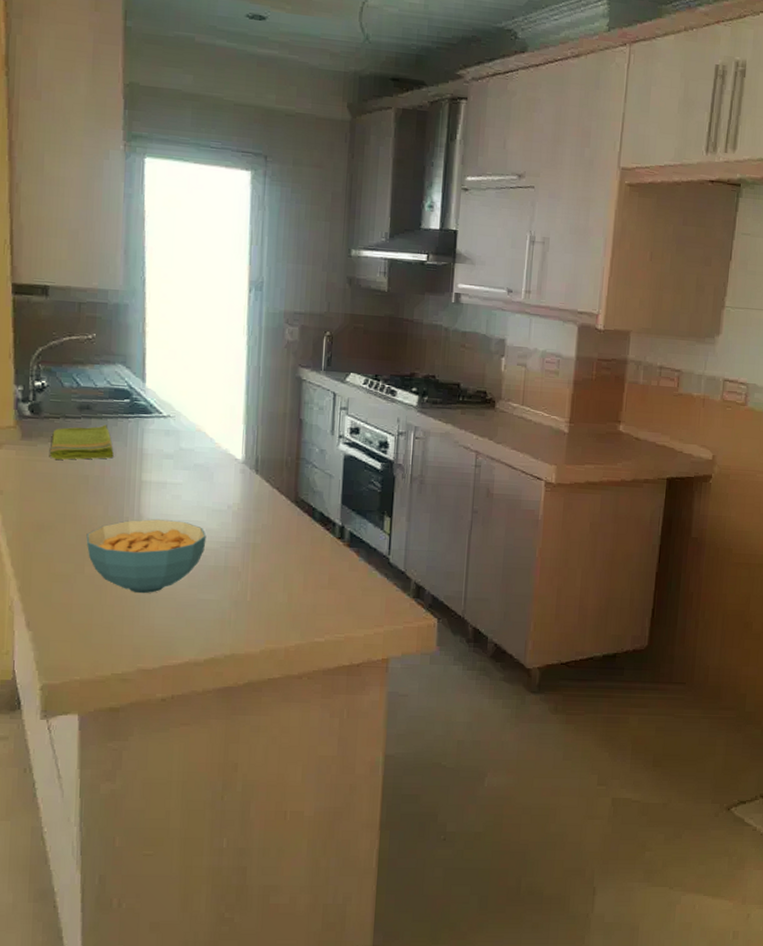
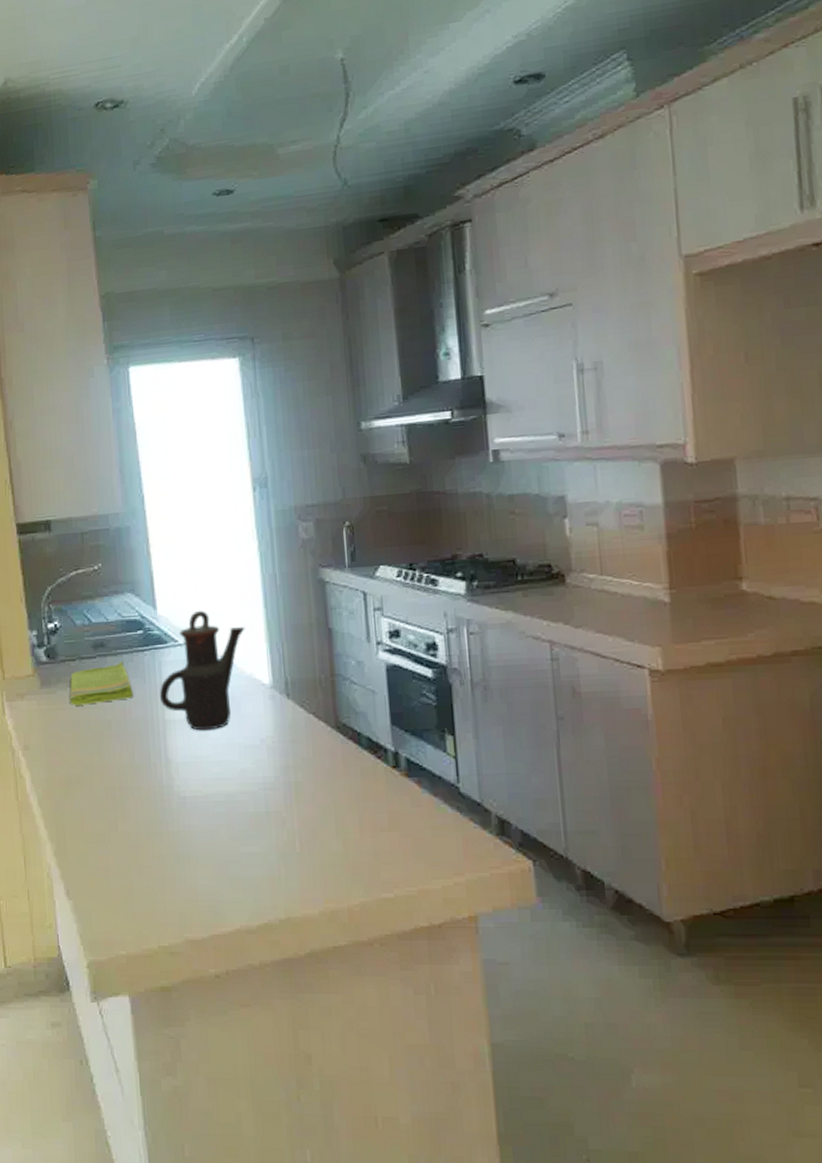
cereal bowl: present [86,519,207,594] -> none [115,762,242,851]
teapot: none [138,388,226,494] -> present [159,610,245,731]

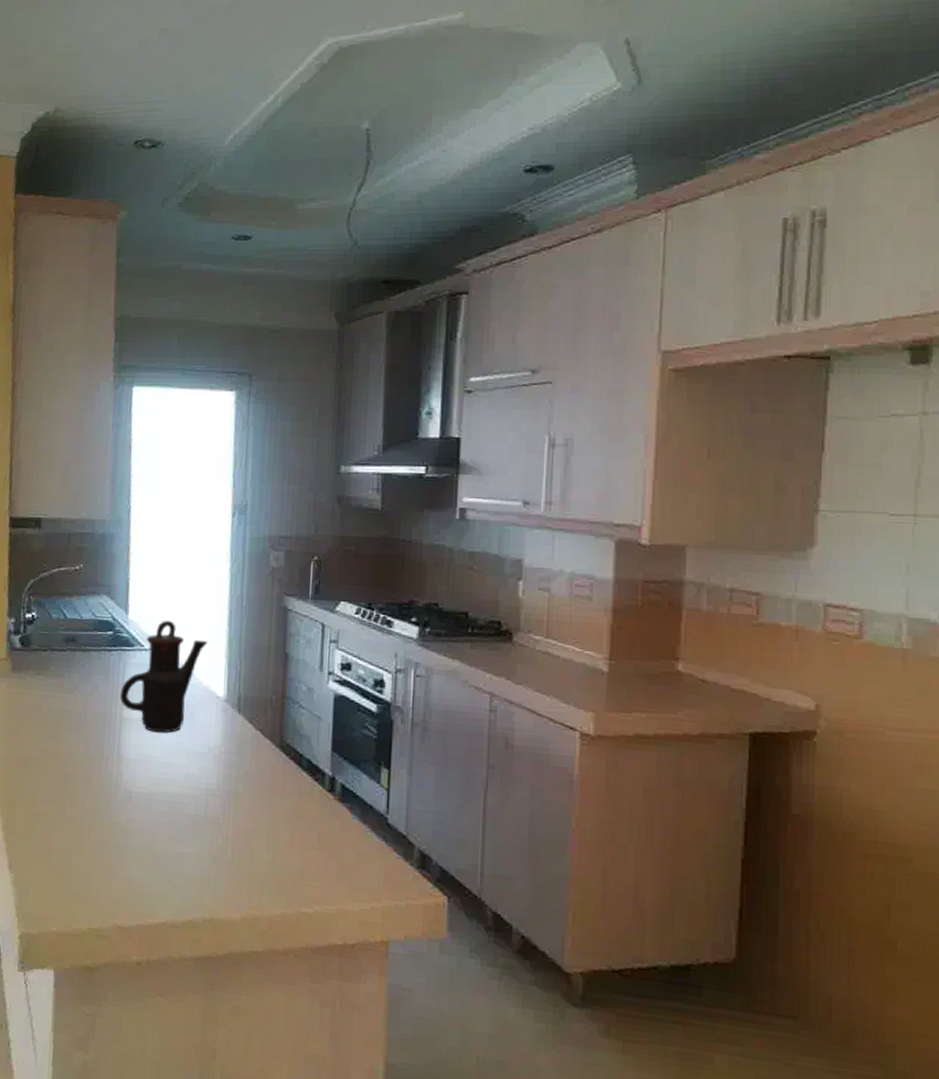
dish towel: present [69,661,133,706] -> none [36,657,96,694]

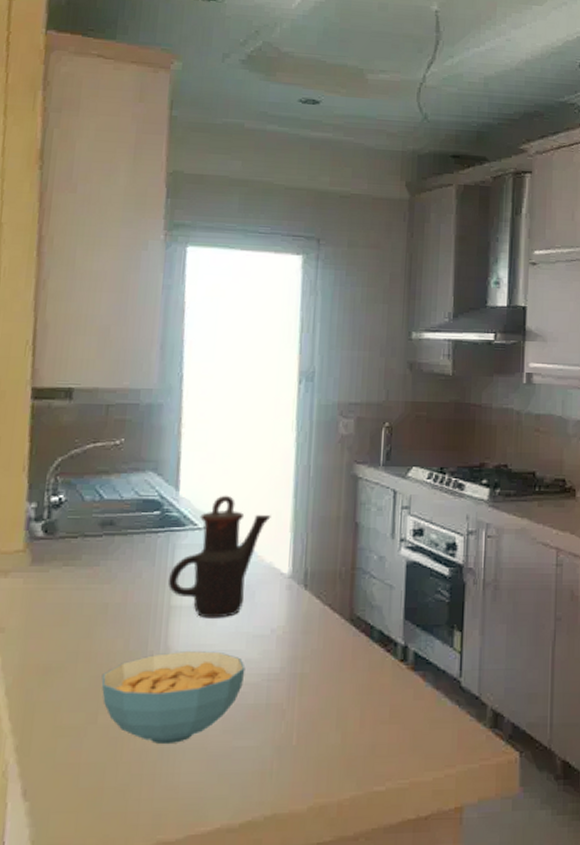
cereal bowl: none [67,759,186,842] -> present [101,651,246,745]

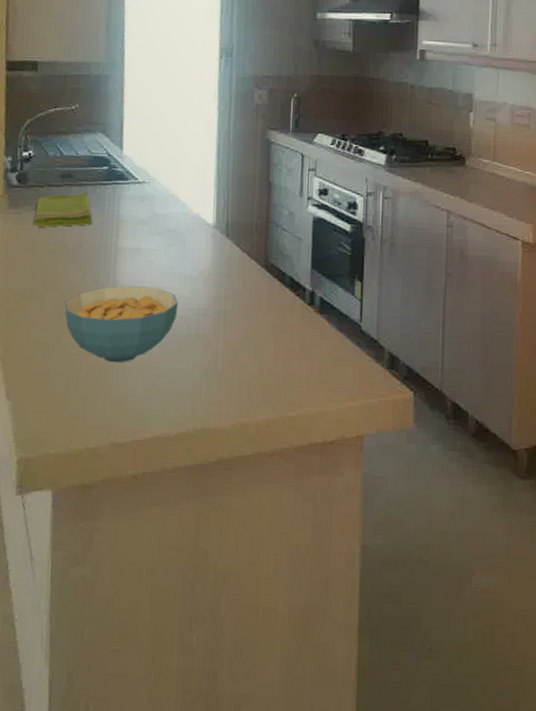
dish towel: none [63,542,139,586] -> present [33,192,92,227]
teapot: present [168,495,271,619] -> none [115,154,198,260]

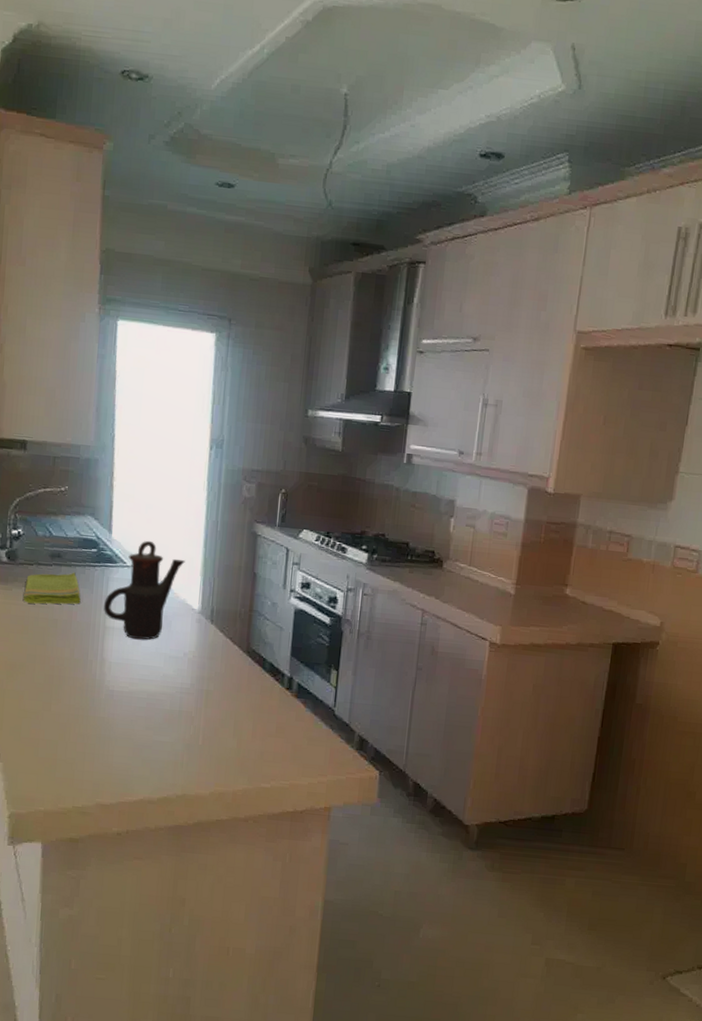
cereal bowl: present [64,286,179,363] -> none [53,663,163,733]
teapot: none [115,154,198,260] -> present [103,540,185,640]

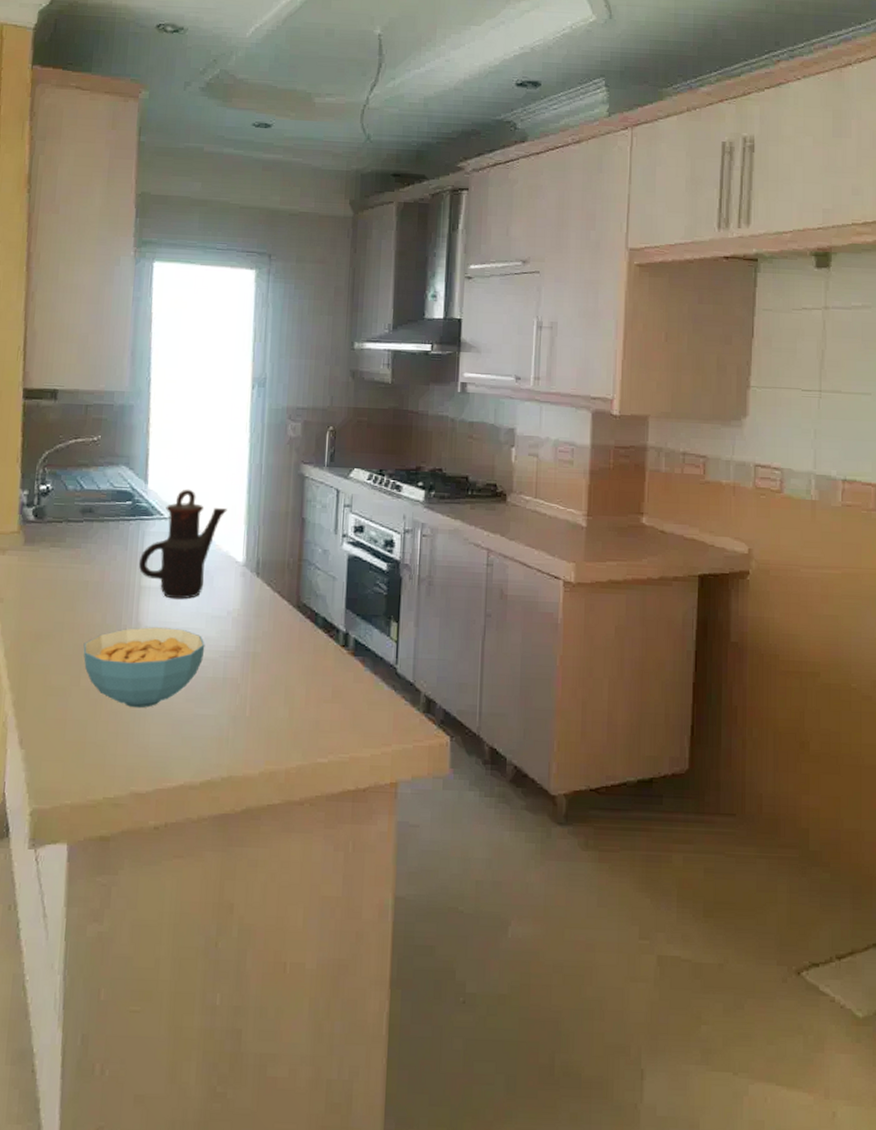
dish towel: present [23,572,81,604] -> none [50,528,114,565]
cereal bowl: none [53,663,163,733] -> present [83,627,205,709]

